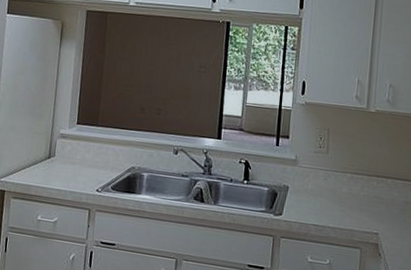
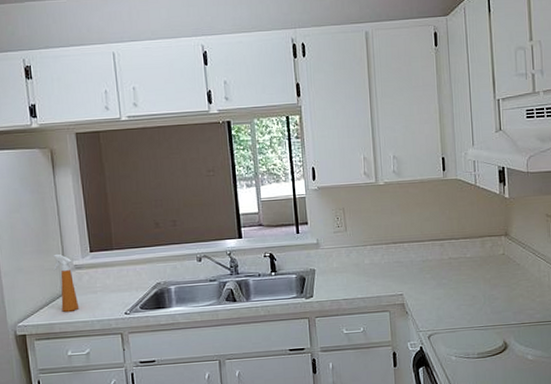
spray bottle: none [40,119,59,178] -> present [52,254,79,312]

